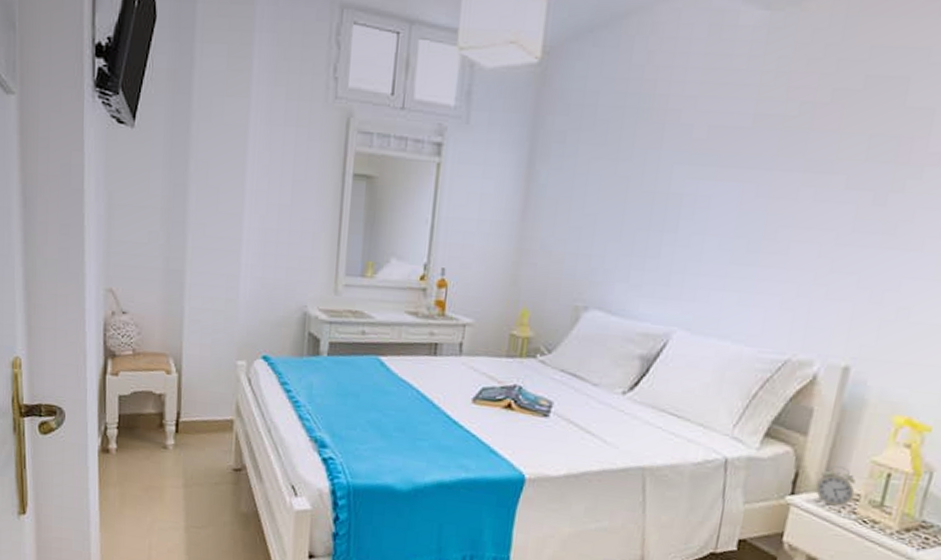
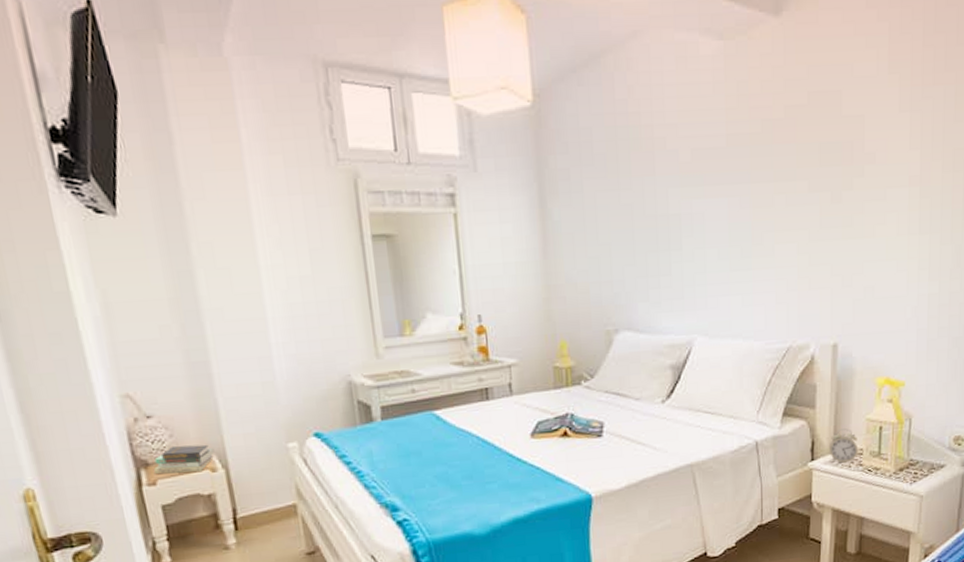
books: none [118,343,172,372] -> present [153,444,214,475]

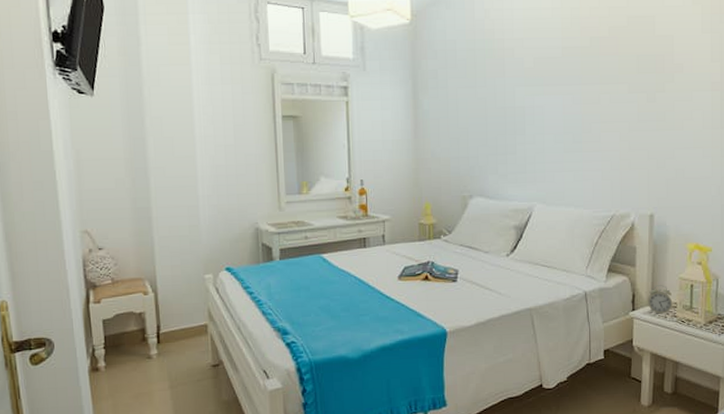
books: present [153,444,214,475] -> none [99,272,148,295]

